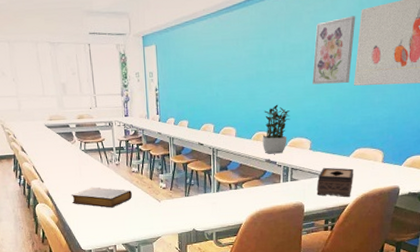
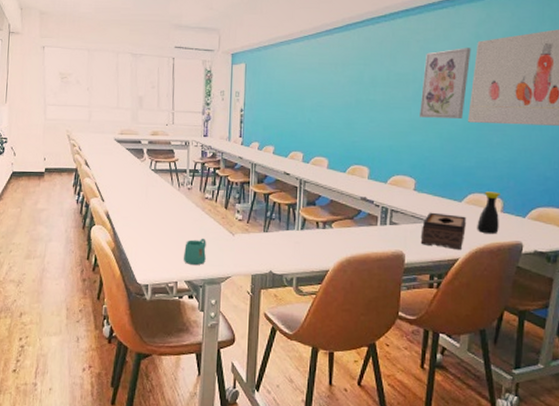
book: present [71,187,132,208] -> none [132,211,202,238]
mug: none [119,207,138,230] -> present [184,239,206,265]
potted plant: present [262,104,290,154] -> none [358,136,392,192]
bottle: none [362,145,382,182] -> present [477,191,501,234]

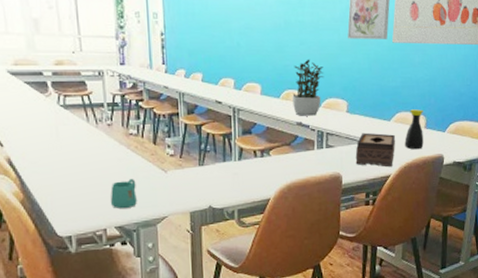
potted plant: none [358,136,392,192] -> present [292,59,324,116]

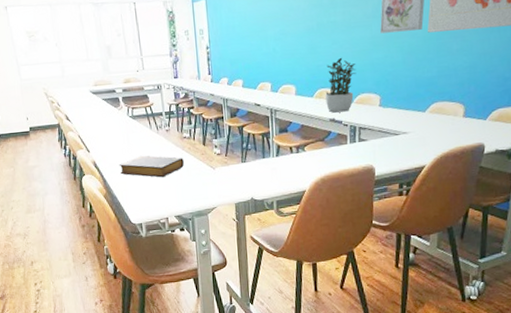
book: none [43,153,129,181] -> present [119,155,184,178]
mug: present [111,179,137,208] -> none [170,176,191,201]
tissue box: present [355,132,395,167] -> none [388,125,431,158]
bottle: present [404,109,424,150] -> none [441,98,462,140]

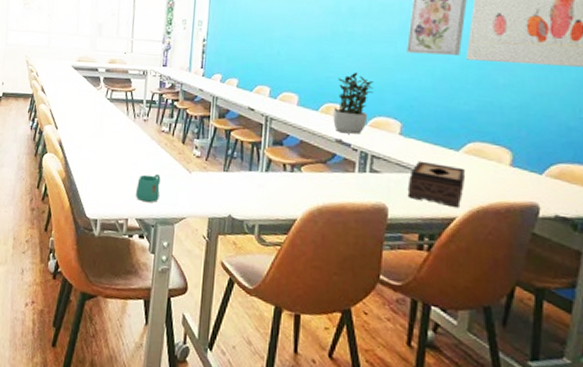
book: present [119,155,184,178] -> none [84,142,157,172]
mug: none [170,176,191,201] -> present [136,174,161,202]
tissue box: none [388,125,431,158] -> present [407,161,465,209]

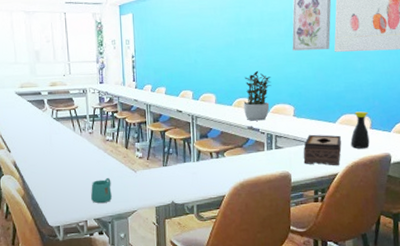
bottle: none [479,140,509,192] -> present [350,111,370,149]

